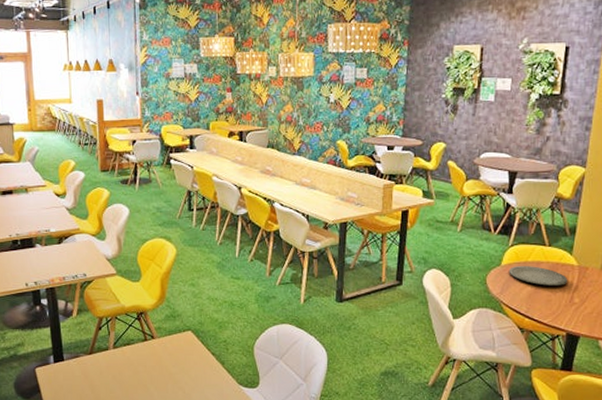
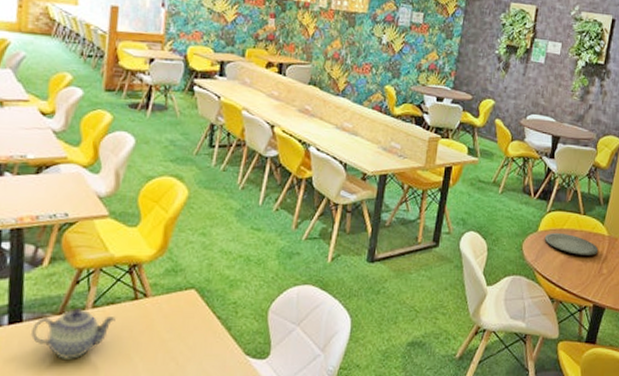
teapot: none [70,349,132,389] -> present [30,309,116,359]

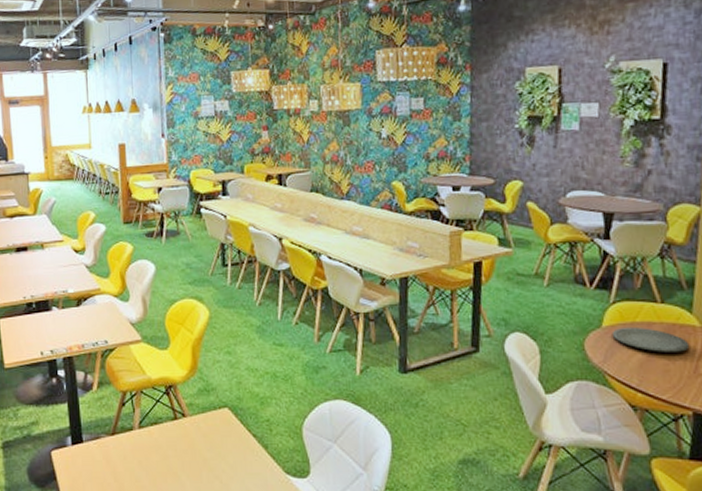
teapot: present [30,309,116,359] -> none [90,429,160,477]

